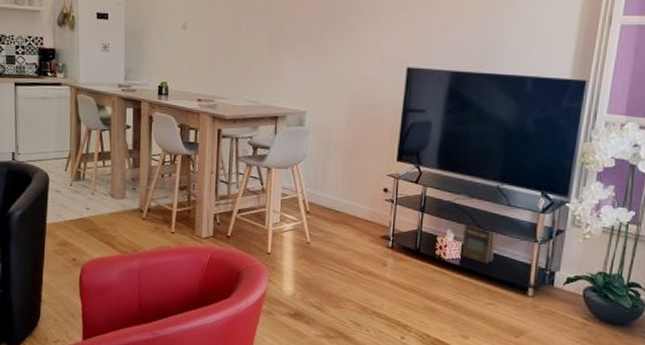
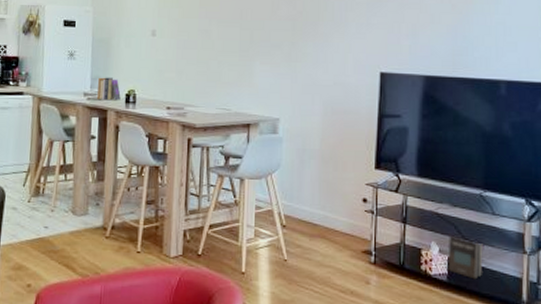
books: none [131,69,154,93] -> present [97,77,121,101]

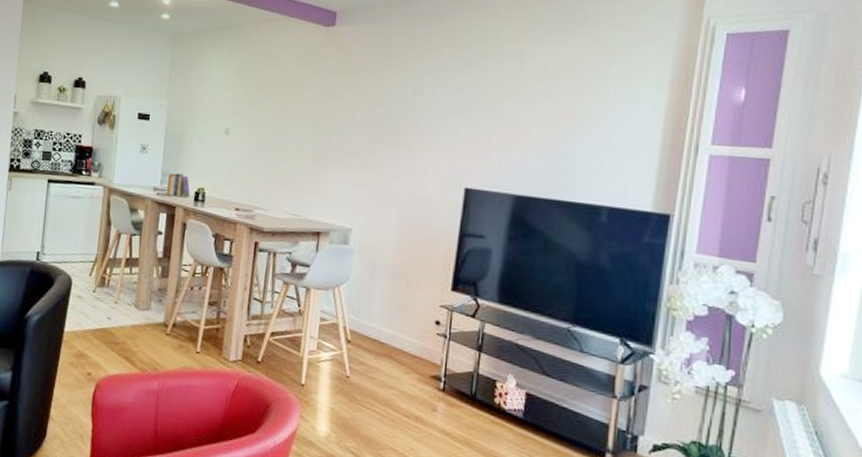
books: present [447,234,483,280] -> none [524,367,567,420]

